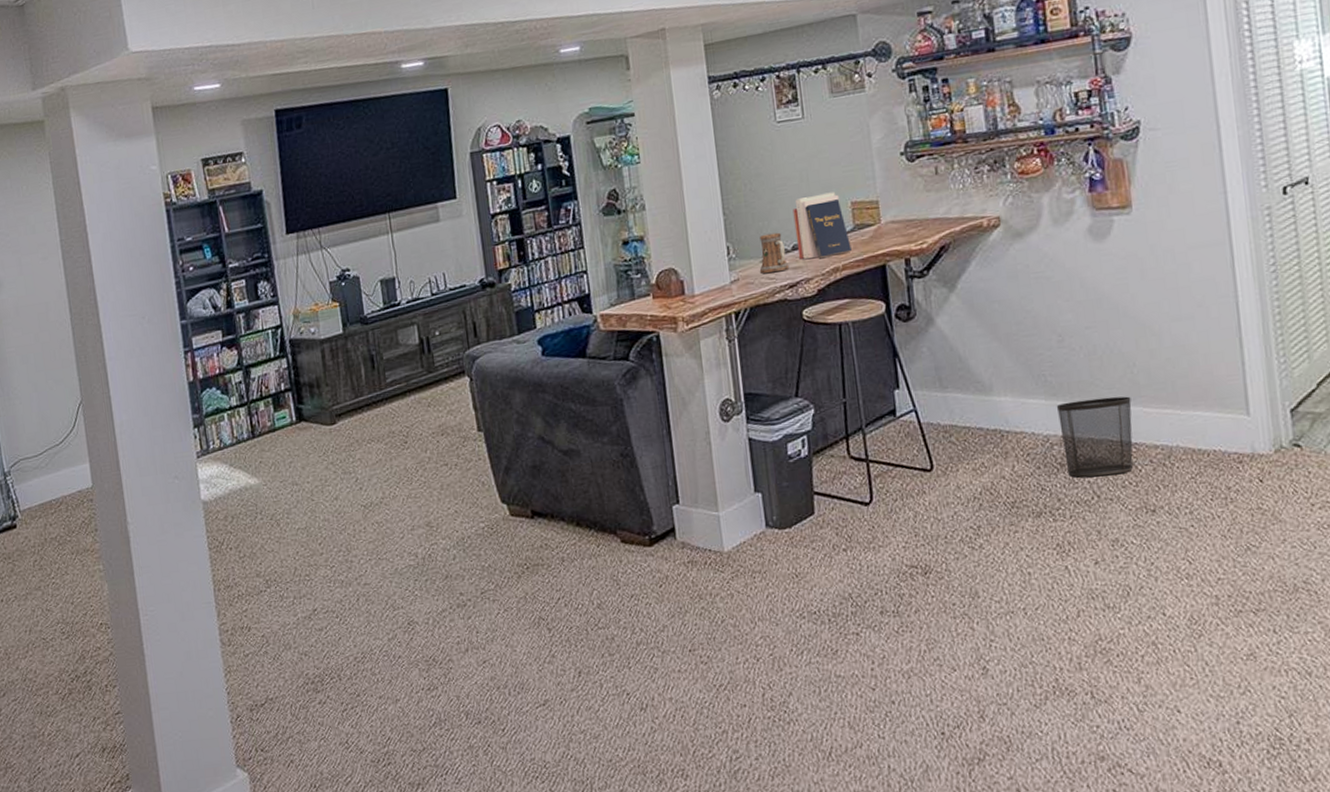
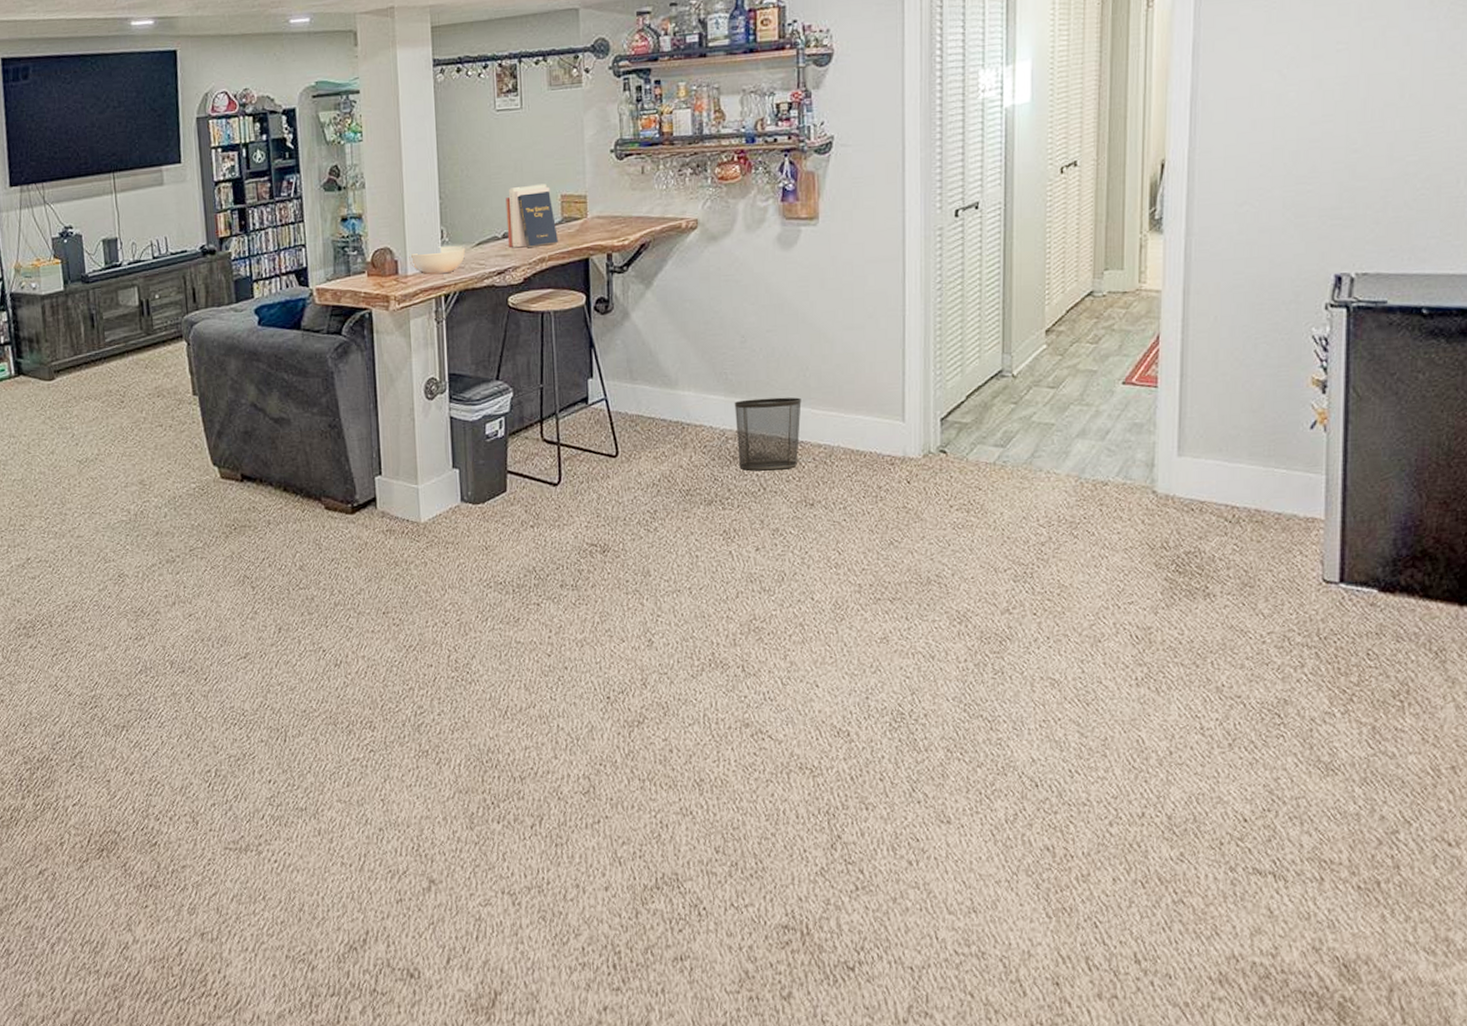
bowl: none [694,261,755,294] -> present [408,245,466,275]
beer mug: present [759,232,790,274] -> none [470,219,499,260]

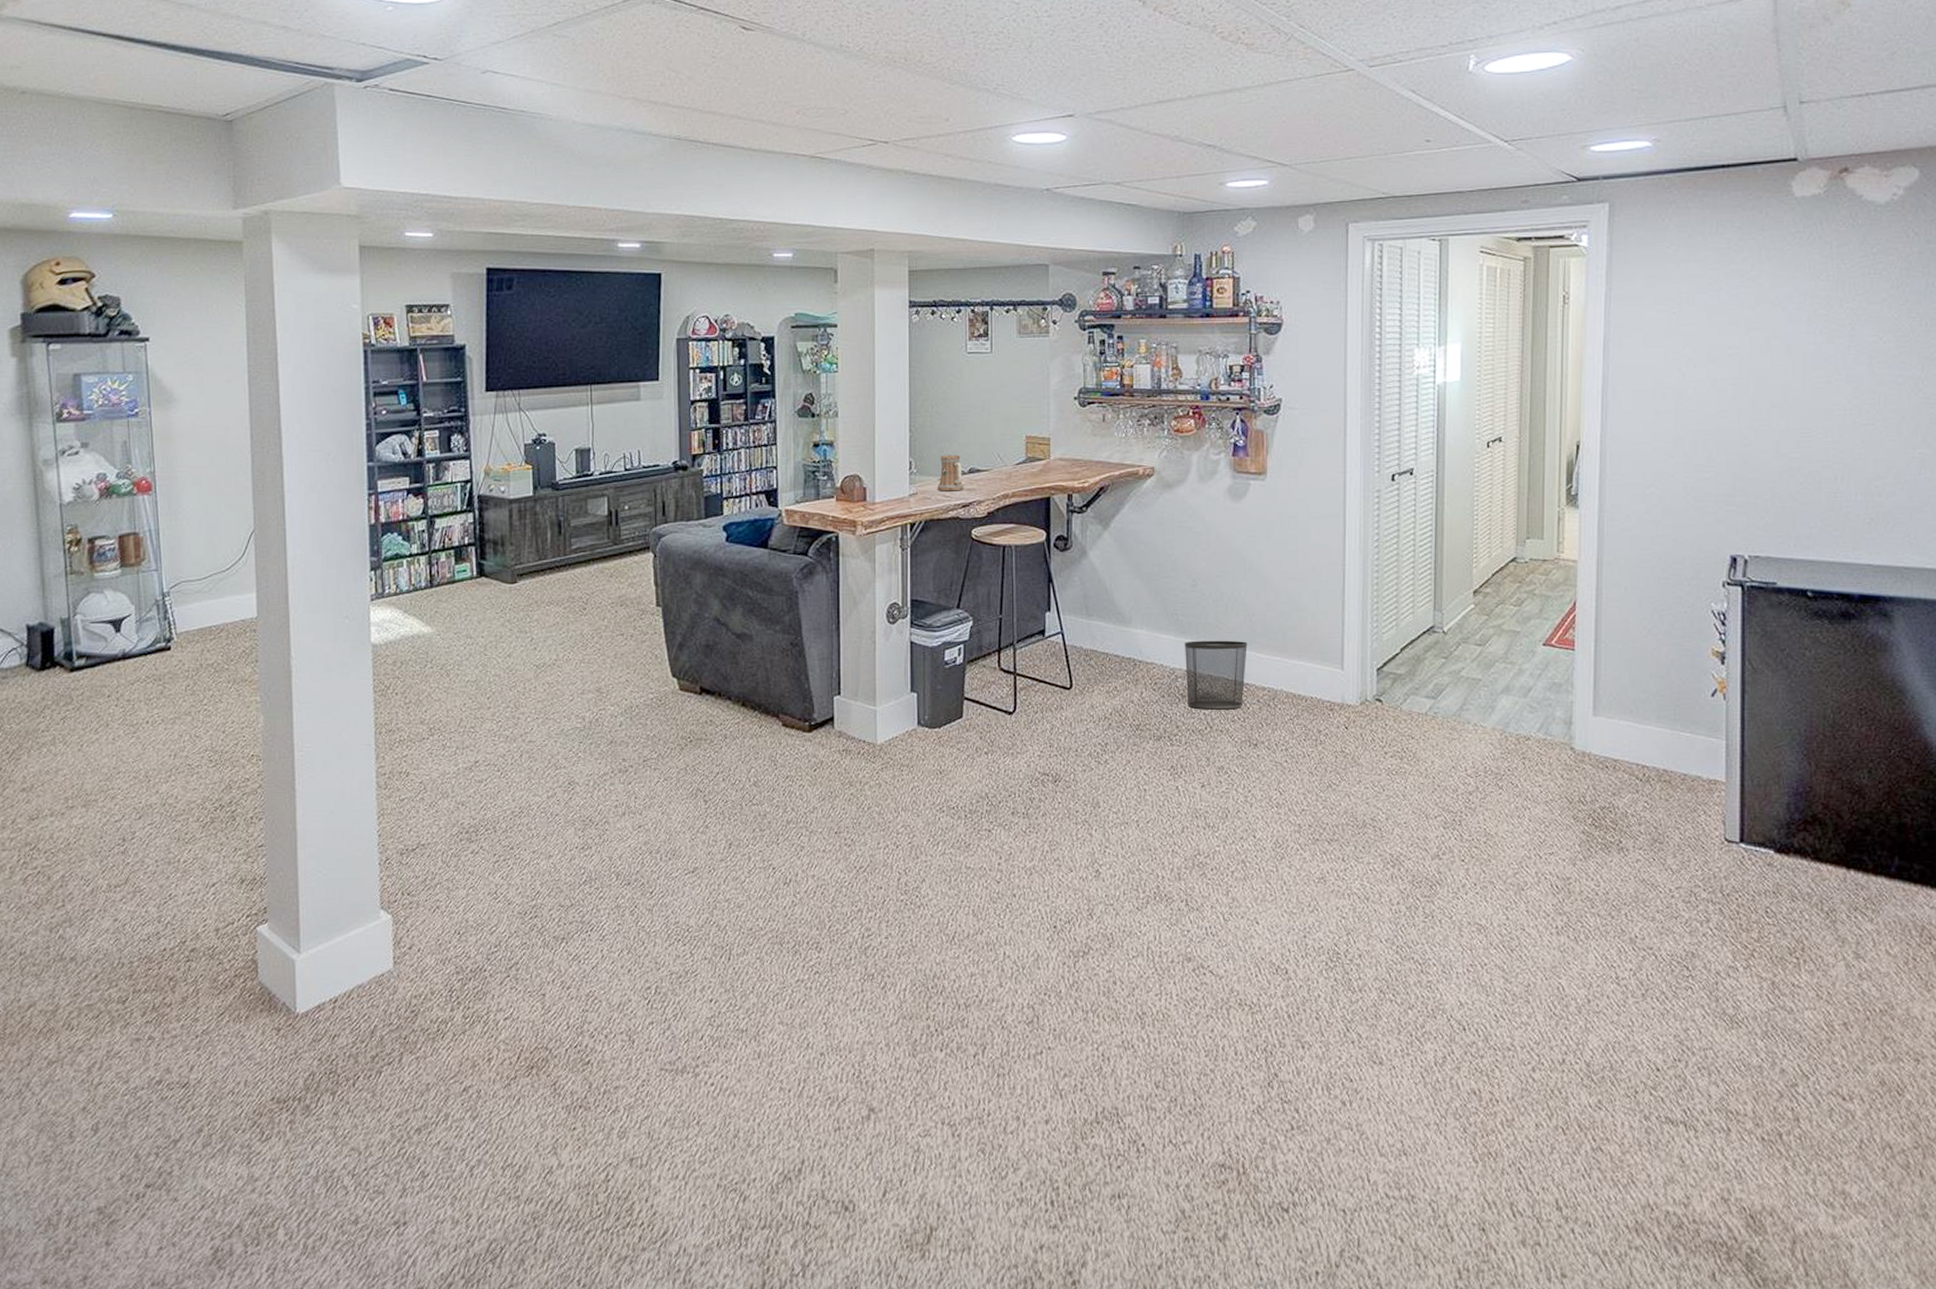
bowl: present [408,245,466,275] -> none [877,477,933,504]
beer mug: none [470,219,499,260] -> present [937,454,964,492]
books: present [505,183,558,249] -> none [973,424,1021,484]

